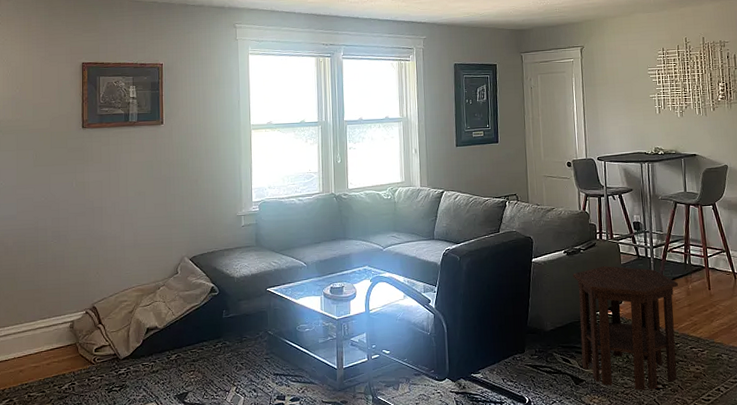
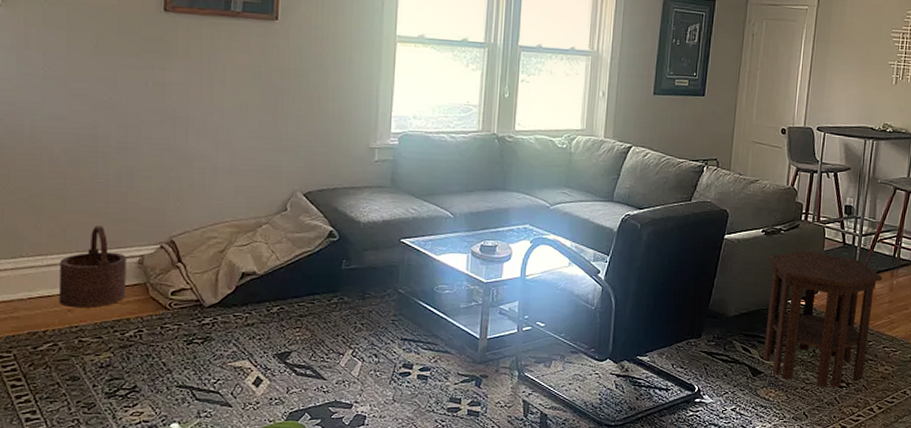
wooden bucket: none [13,300,62,369] -> present [58,226,127,308]

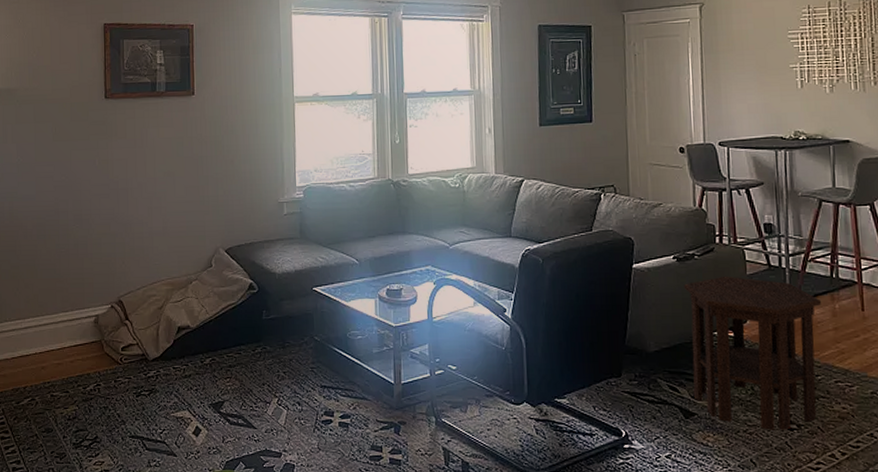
wooden bucket: present [58,226,127,308] -> none [34,290,86,366]

